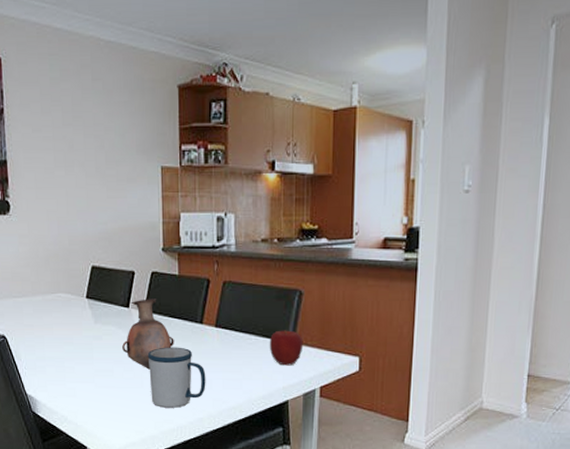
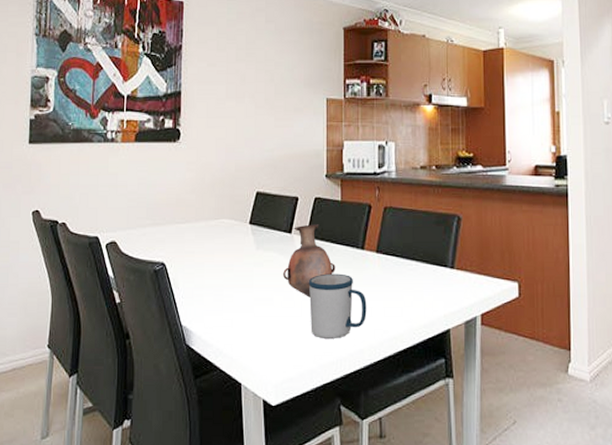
apple: present [269,330,304,366] -> none [429,255,463,292]

